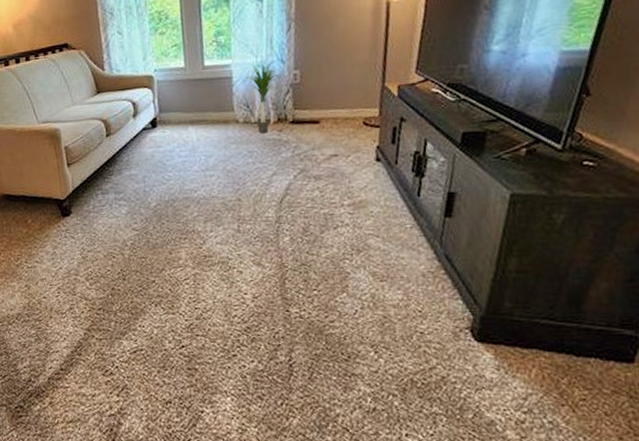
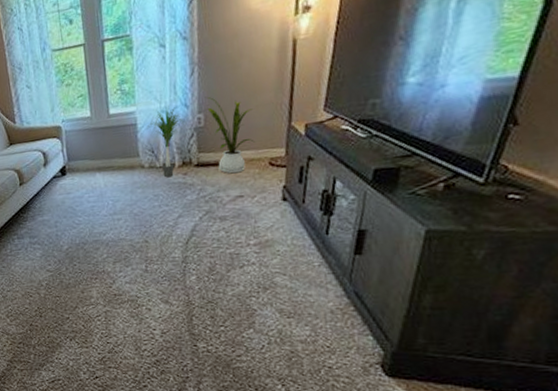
house plant: none [300,53,349,132] -> present [204,96,255,174]

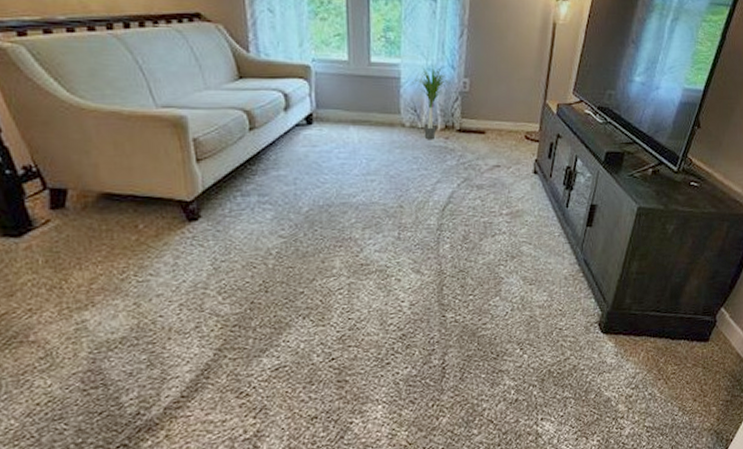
house plant: present [204,96,255,174] -> none [471,62,514,143]

